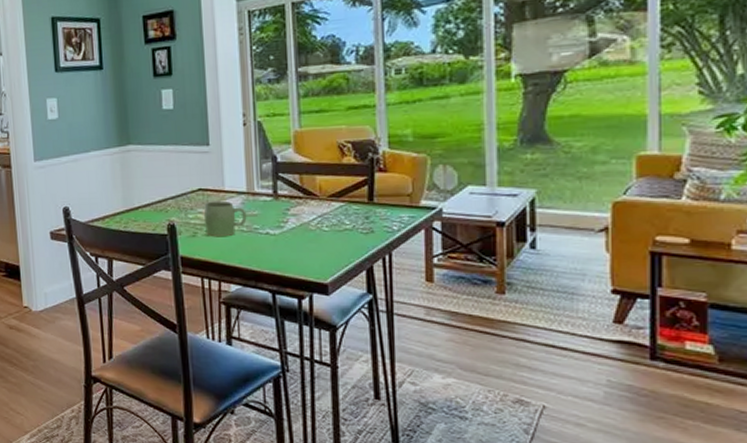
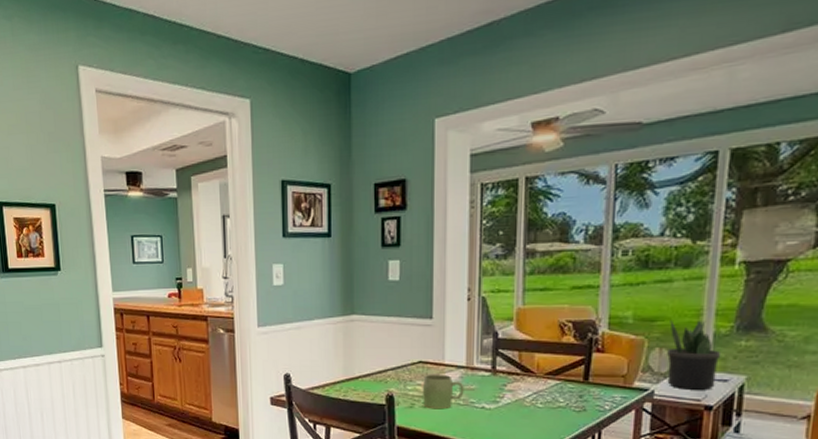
planter: none [451,135,508,206] -> present [667,320,722,390]

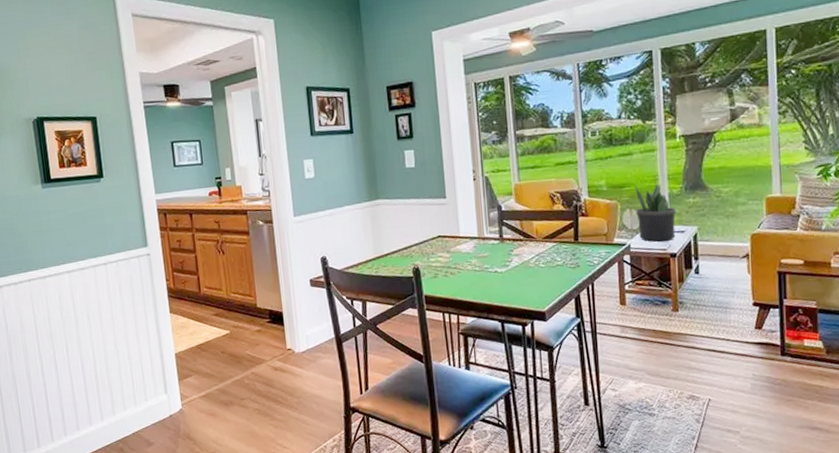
mug: present [422,374,464,410] -> none [443,245,479,277]

